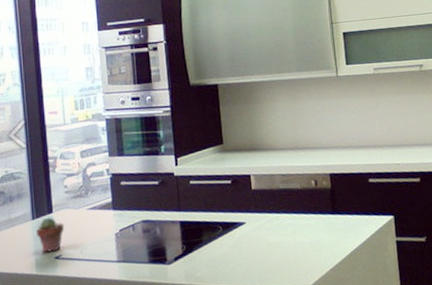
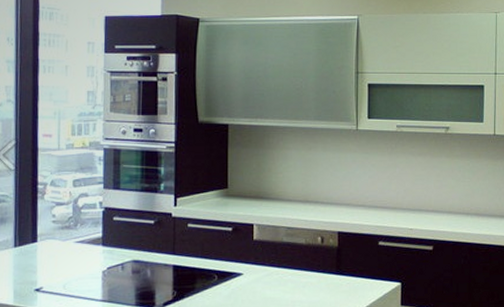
potted succulent: present [36,217,65,253] -> none [17,246,49,283]

